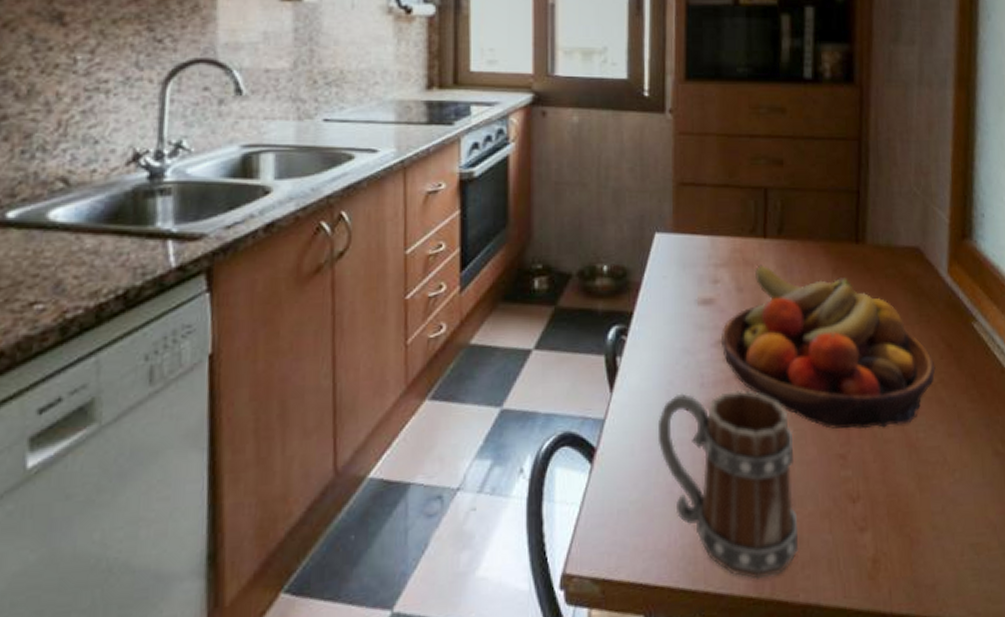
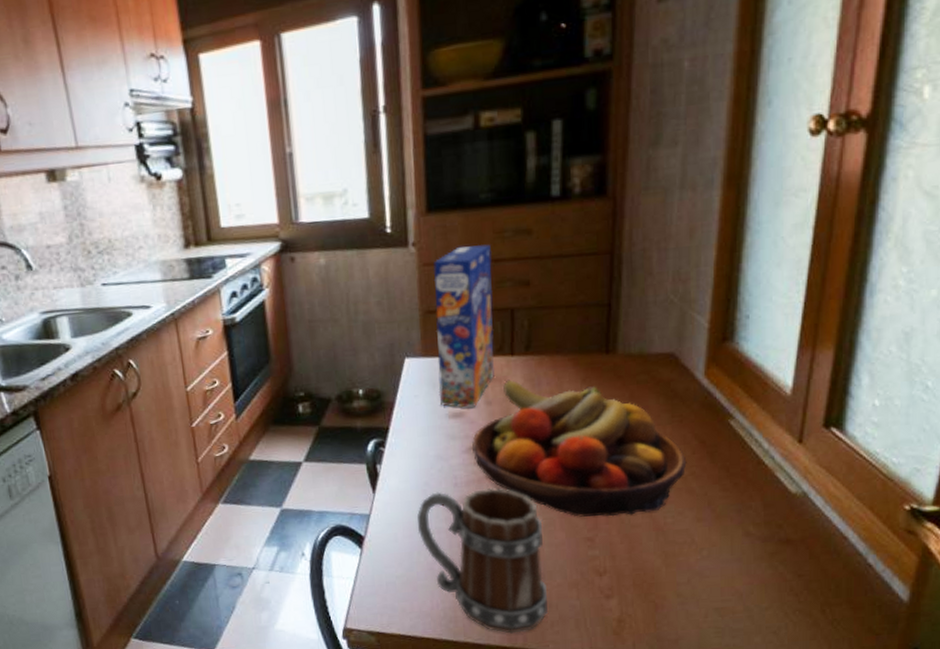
cereal box: none [688,117,747,295] -> present [433,244,494,409]

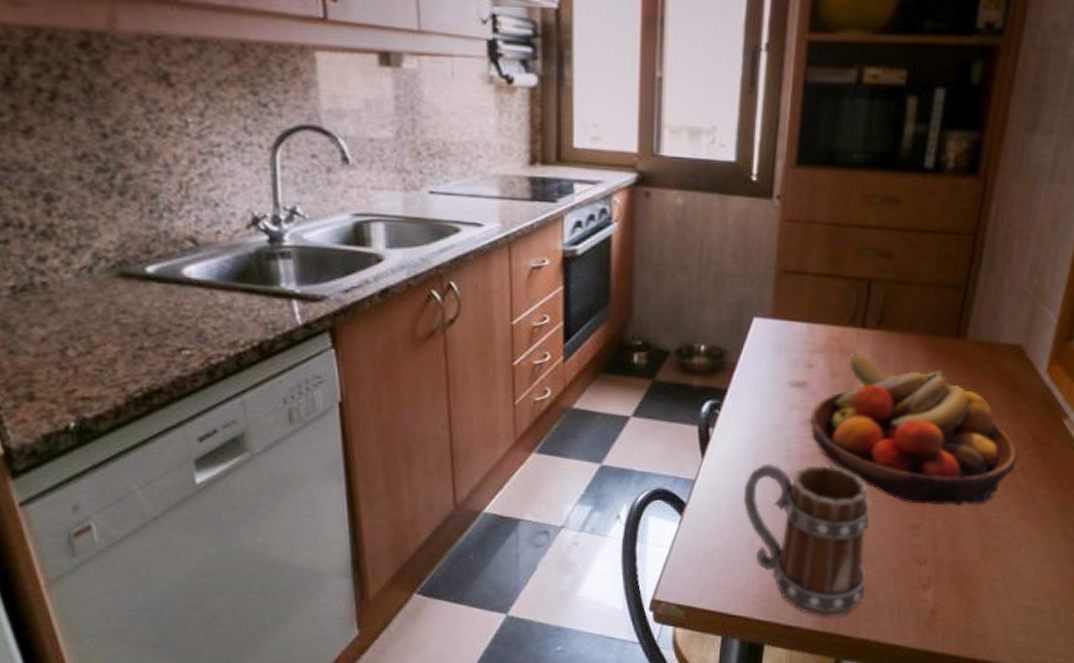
cereal box: present [433,244,494,409] -> none [783,206,857,379]

